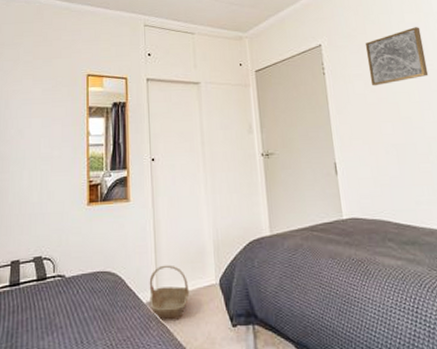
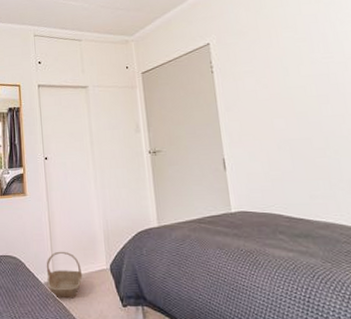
wall art: present [365,27,429,86] -> none [256,18,328,82]

